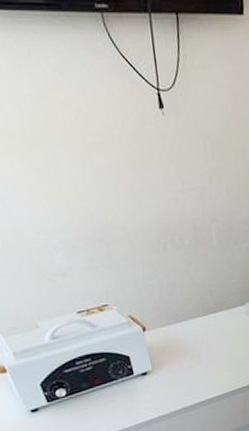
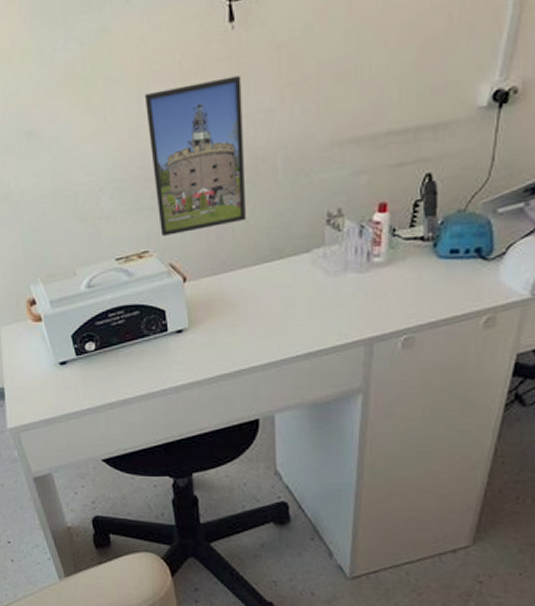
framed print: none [88,156,191,291] -> present [144,75,246,236]

